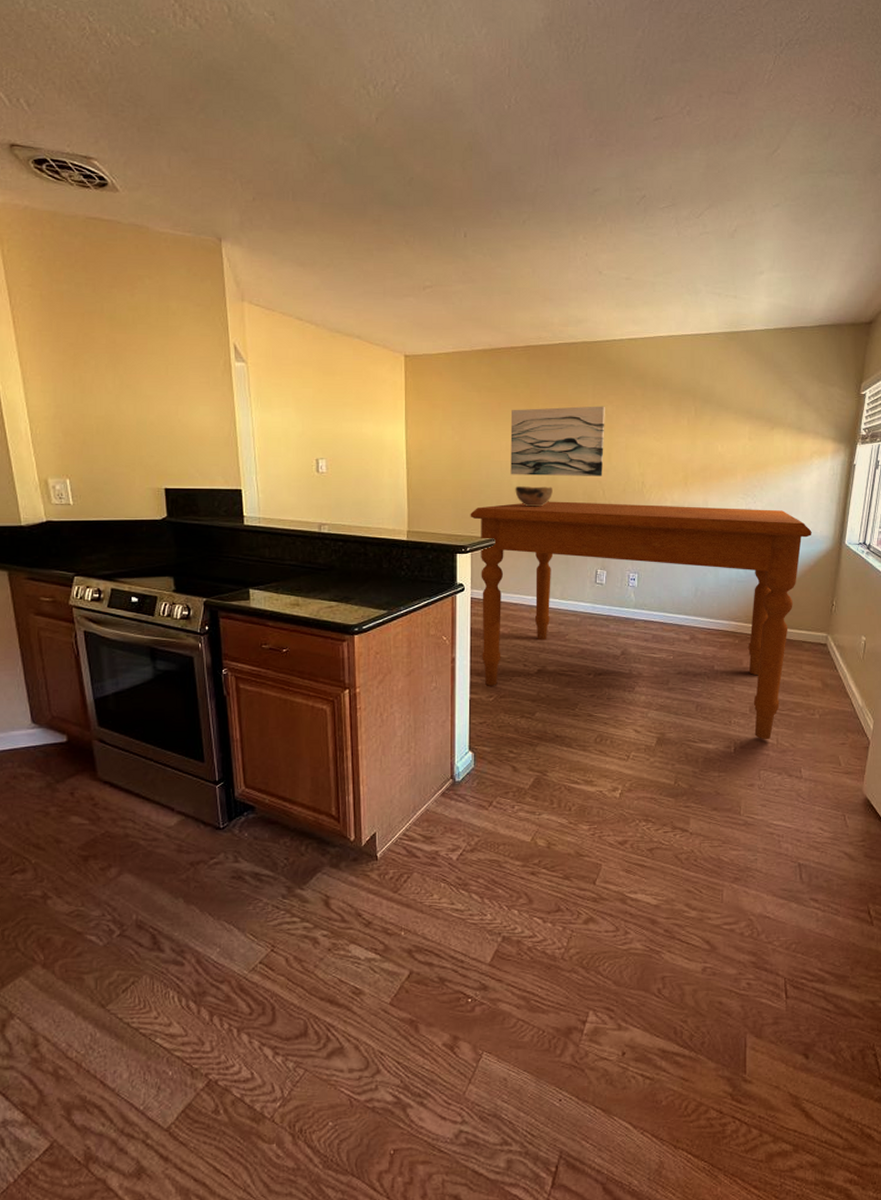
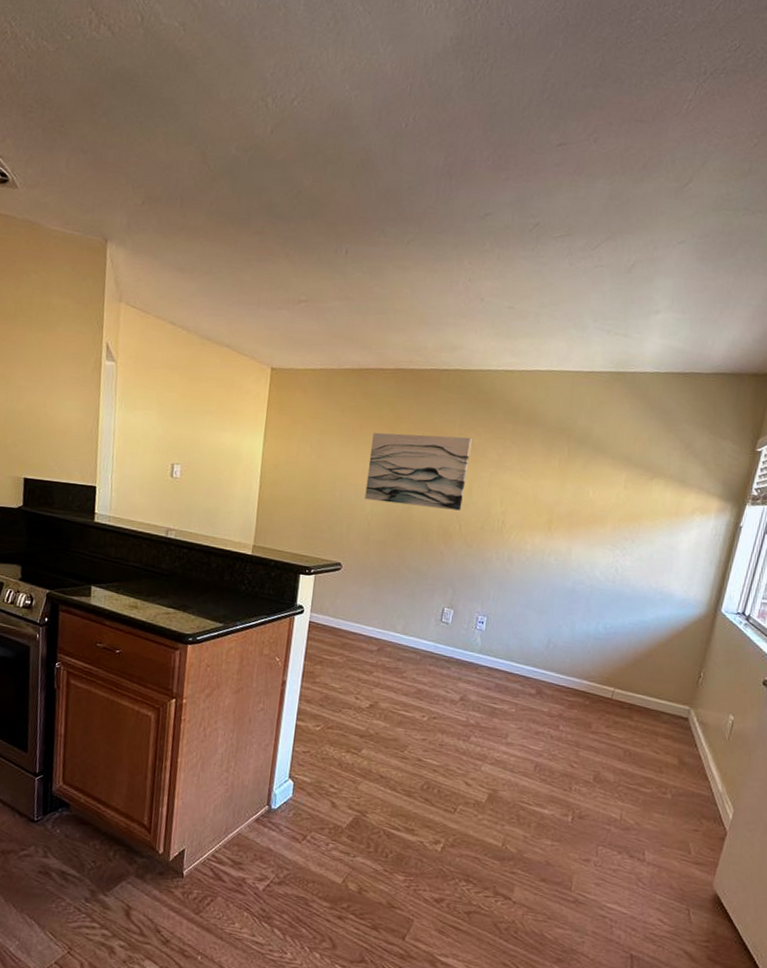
dining table: present [470,501,812,740] -> none [313,529,685,814]
decorative bowl: present [515,486,553,507] -> none [367,512,407,536]

